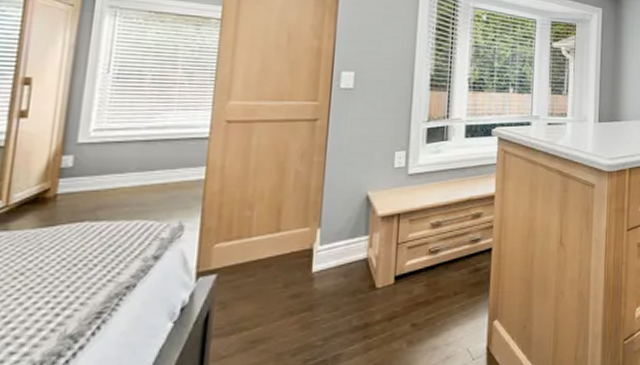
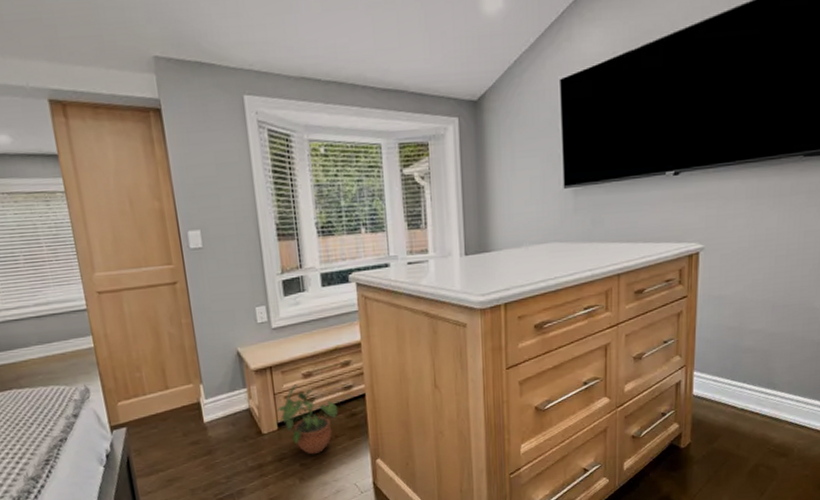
potted plant: none [397,234,462,314] -> present [277,384,339,455]

